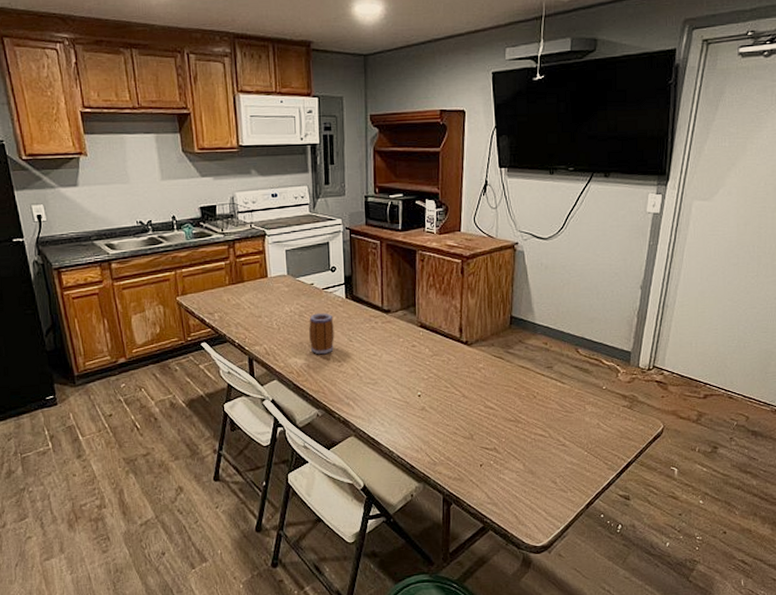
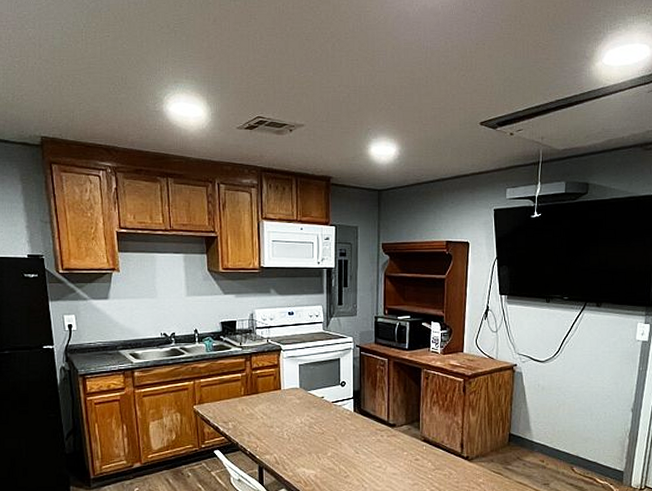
mug: present [309,313,334,354] -> none [318,425,342,464]

